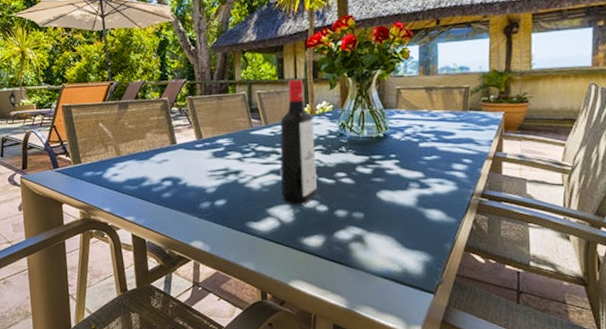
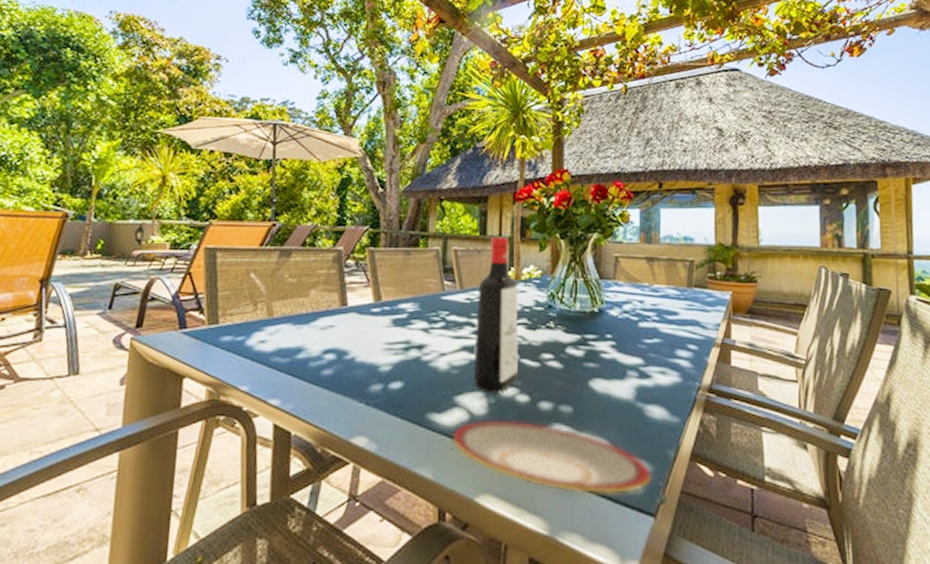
plate: none [267,225,431,279] -> present [451,420,652,495]

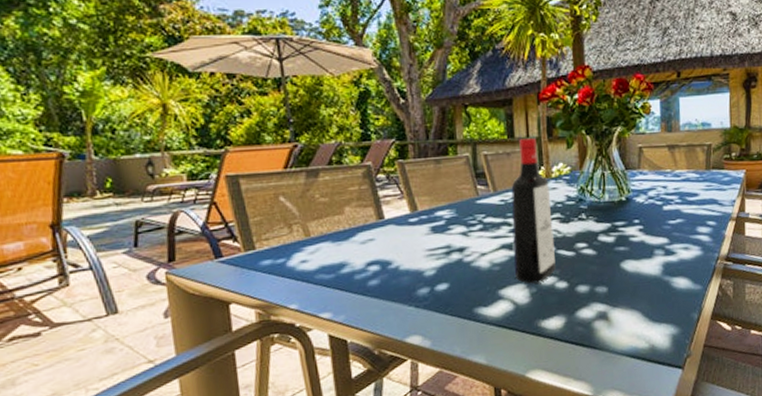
plate: present [451,420,652,495] -> none [499,304,679,359]

